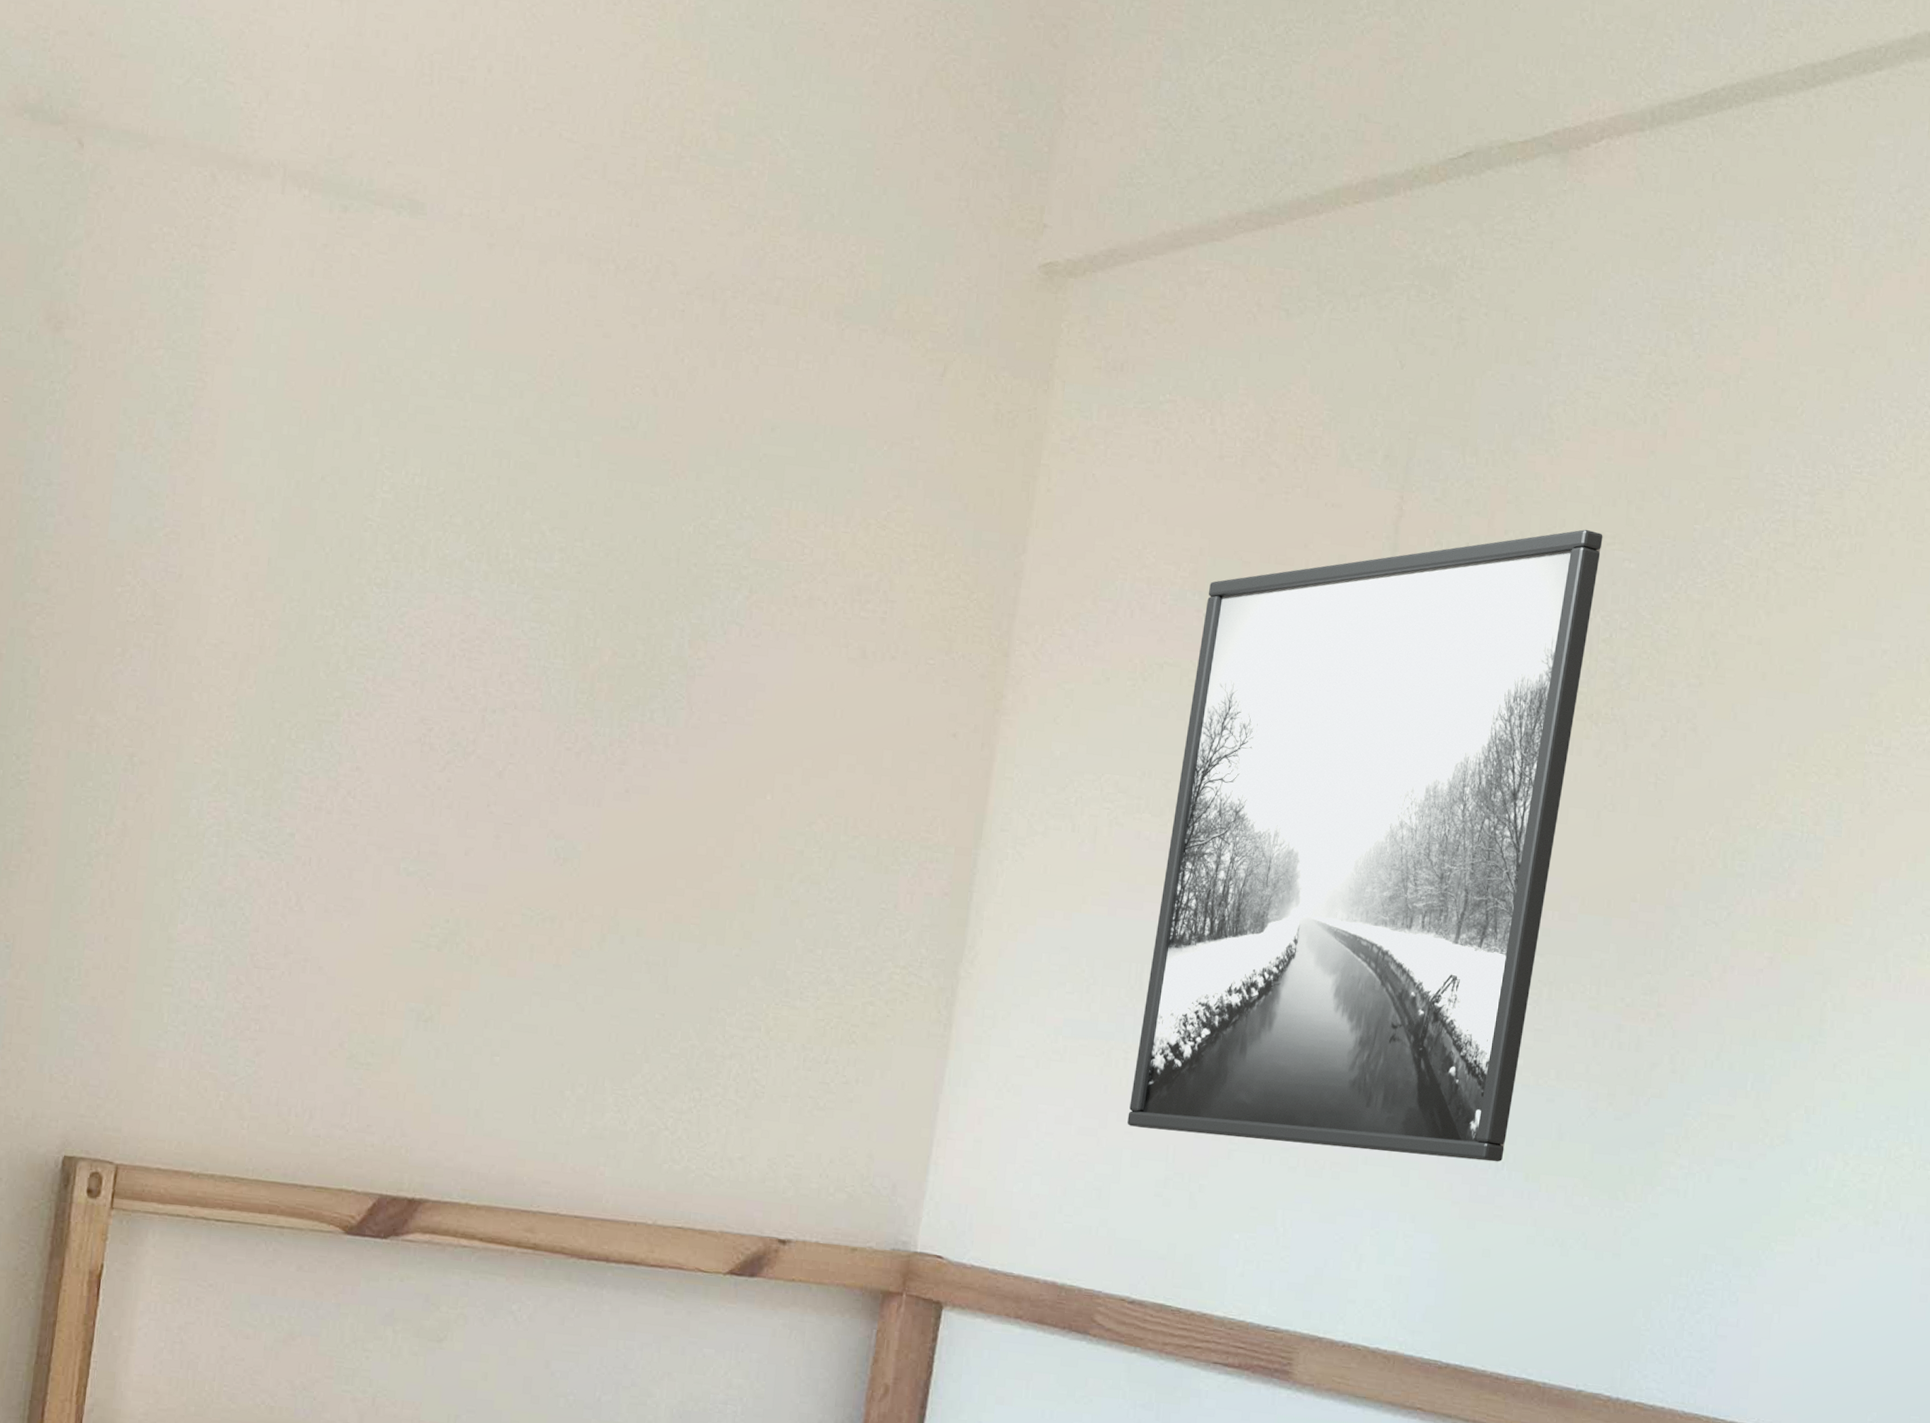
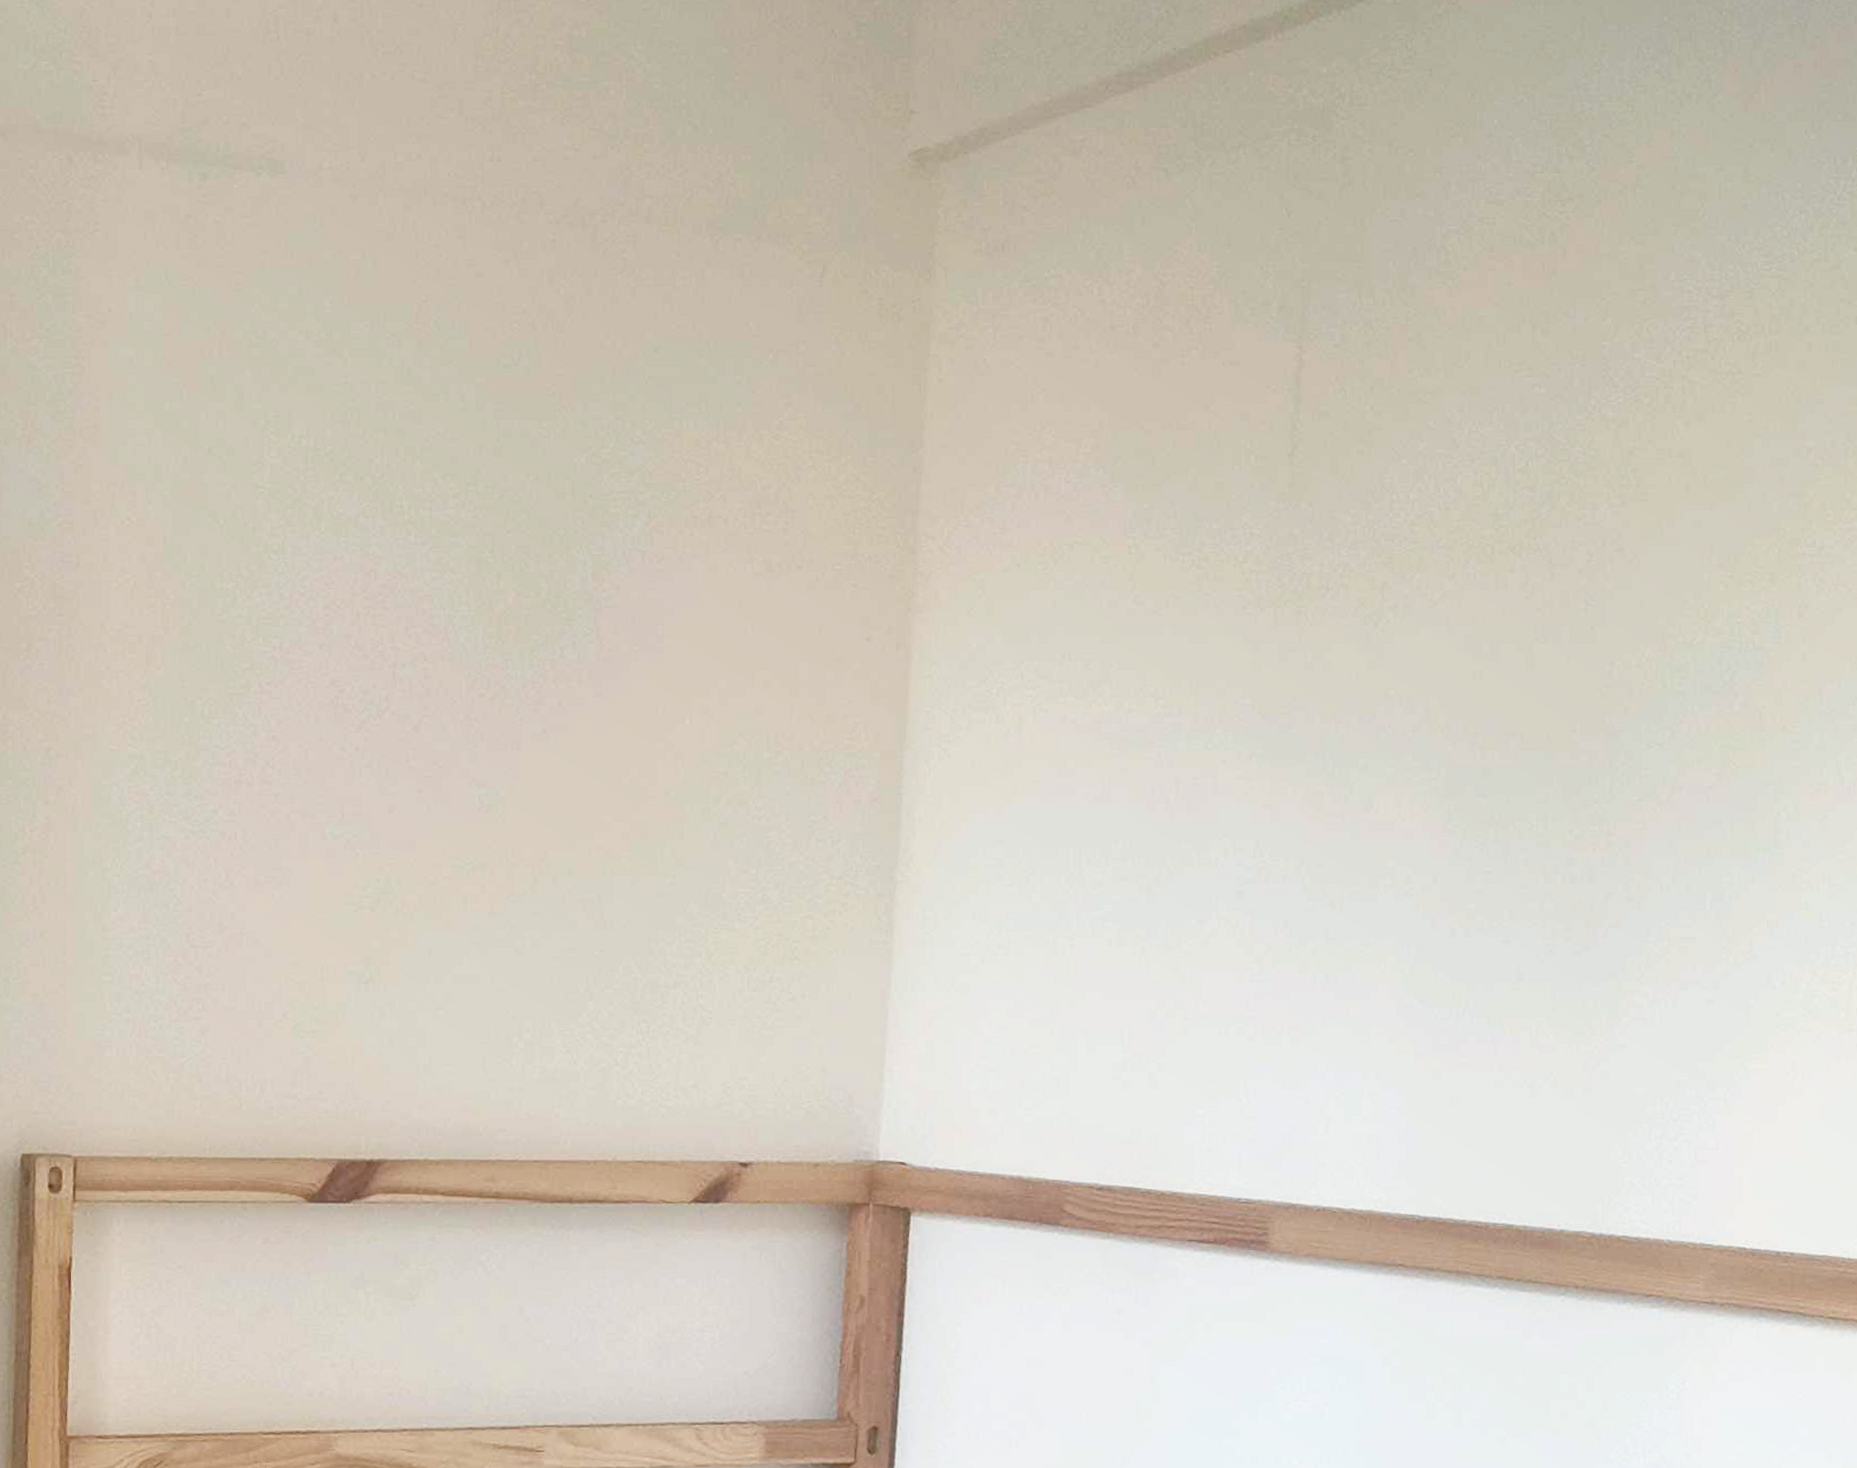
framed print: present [1127,529,1603,1162] -> none [1079,358,1510,1014]

